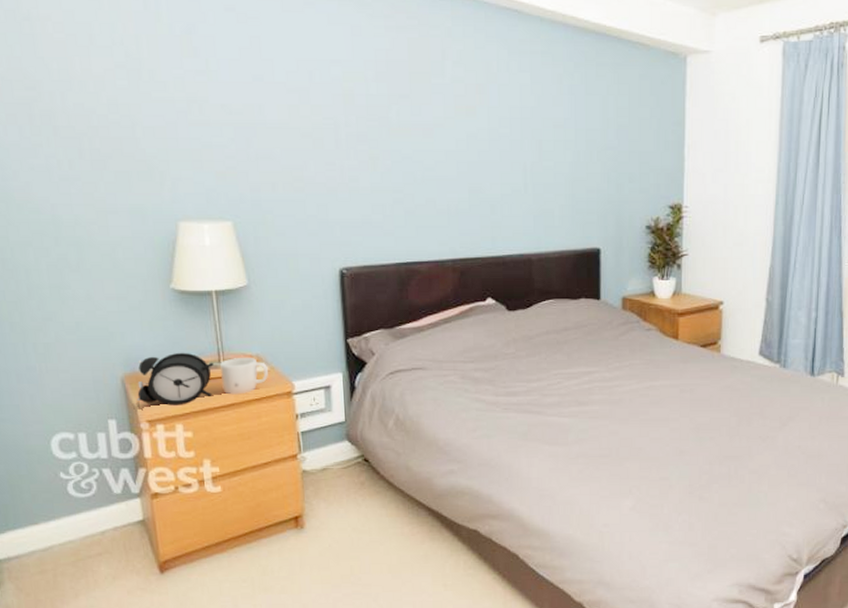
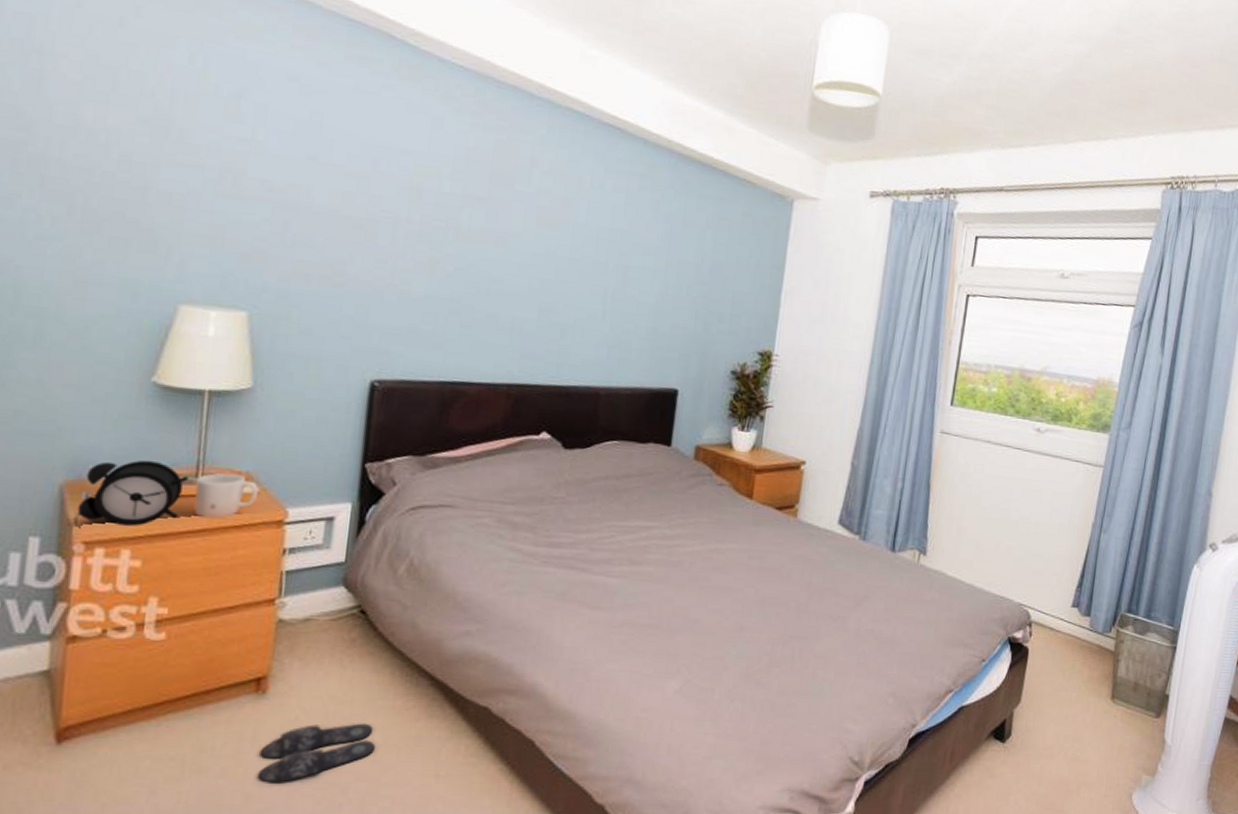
slippers: none [307,547,393,596] -> present [257,723,375,783]

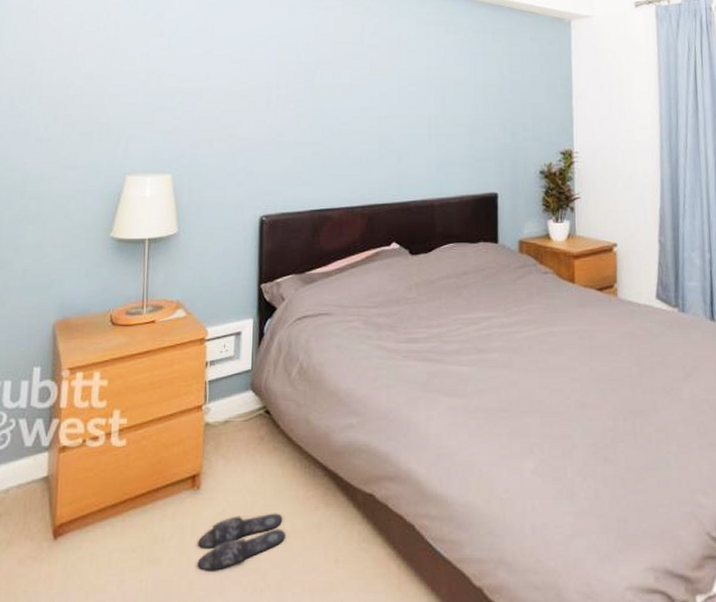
alarm clock: present [75,460,189,527] -> none [63,298,137,354]
mug: present [193,473,259,519] -> none [141,303,186,341]

